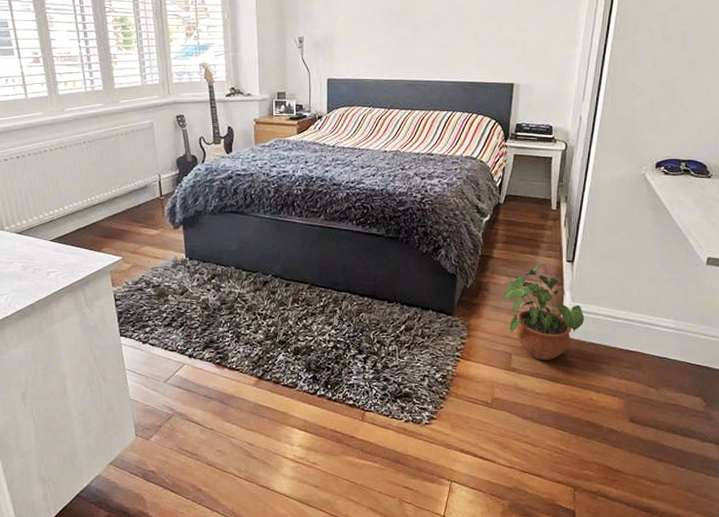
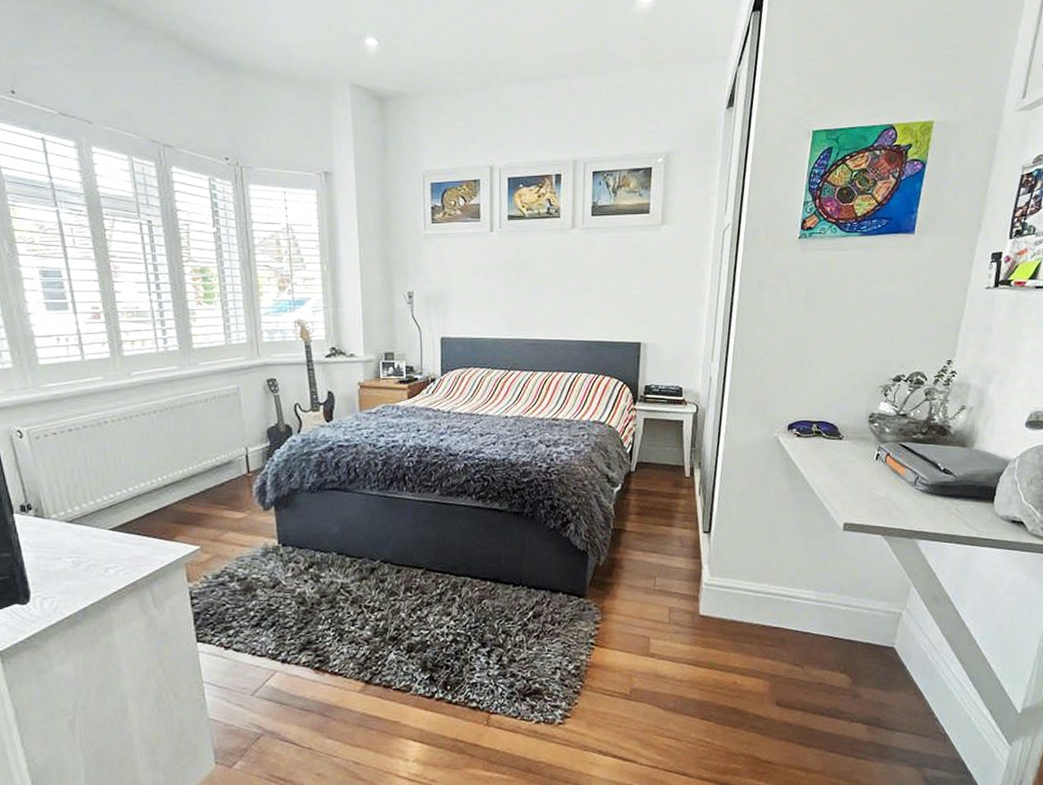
potted plant: present [504,263,585,361] -> none [639,535,724,643]

